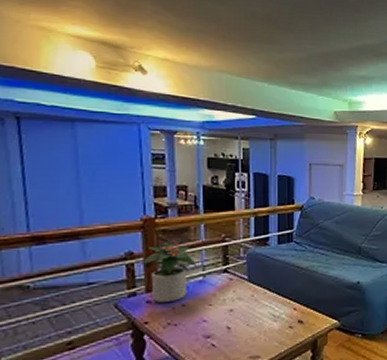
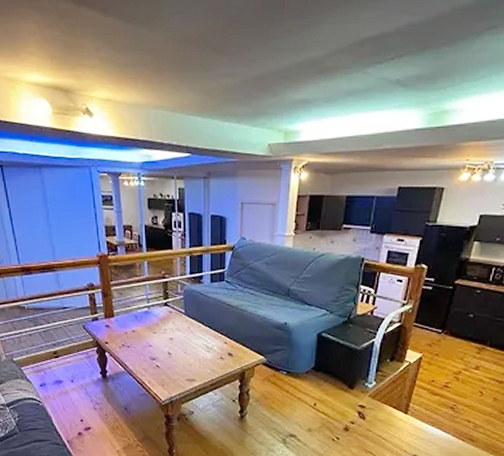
potted plant: present [140,242,196,303] -> none [99,276,142,328]

